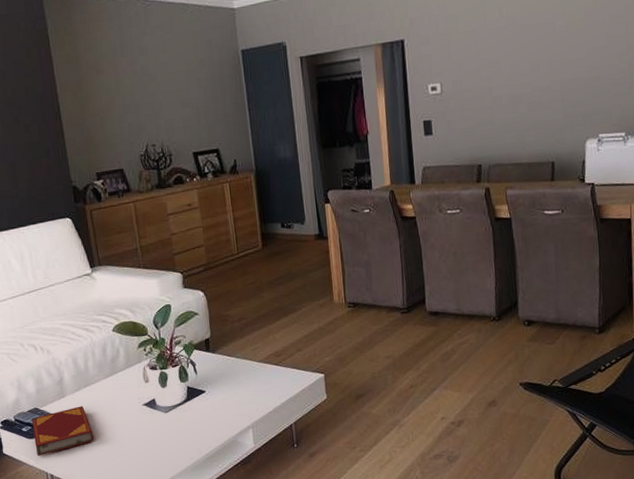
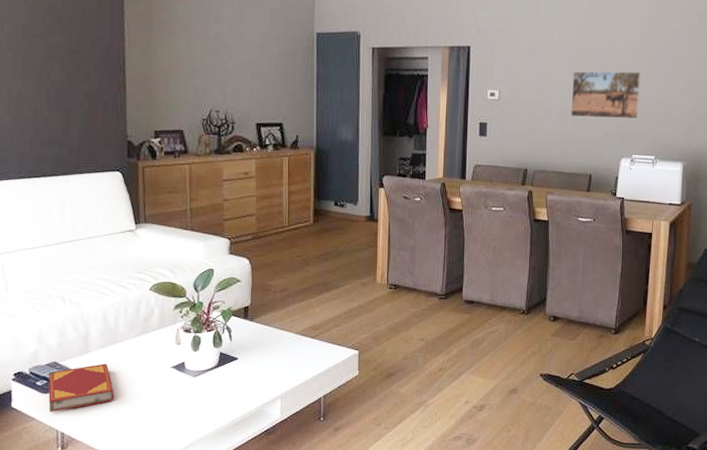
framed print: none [521,39,602,102] -> present [571,70,642,120]

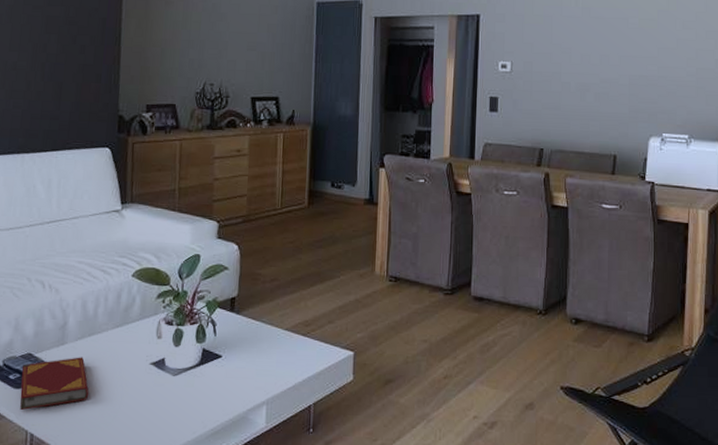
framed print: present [571,70,642,120] -> none [591,40,671,94]

